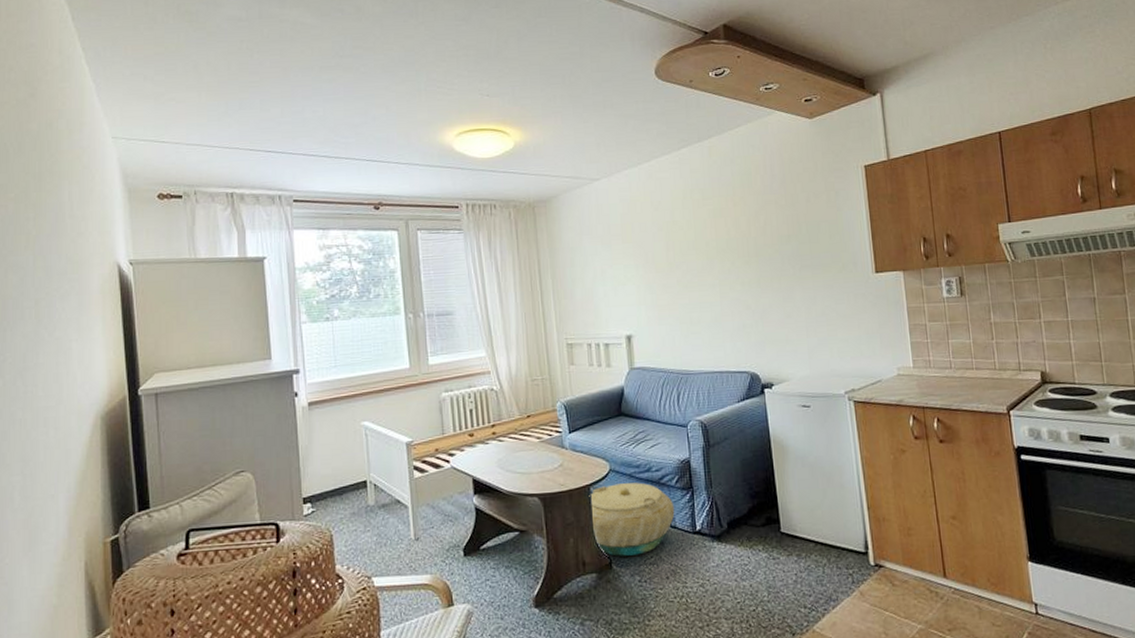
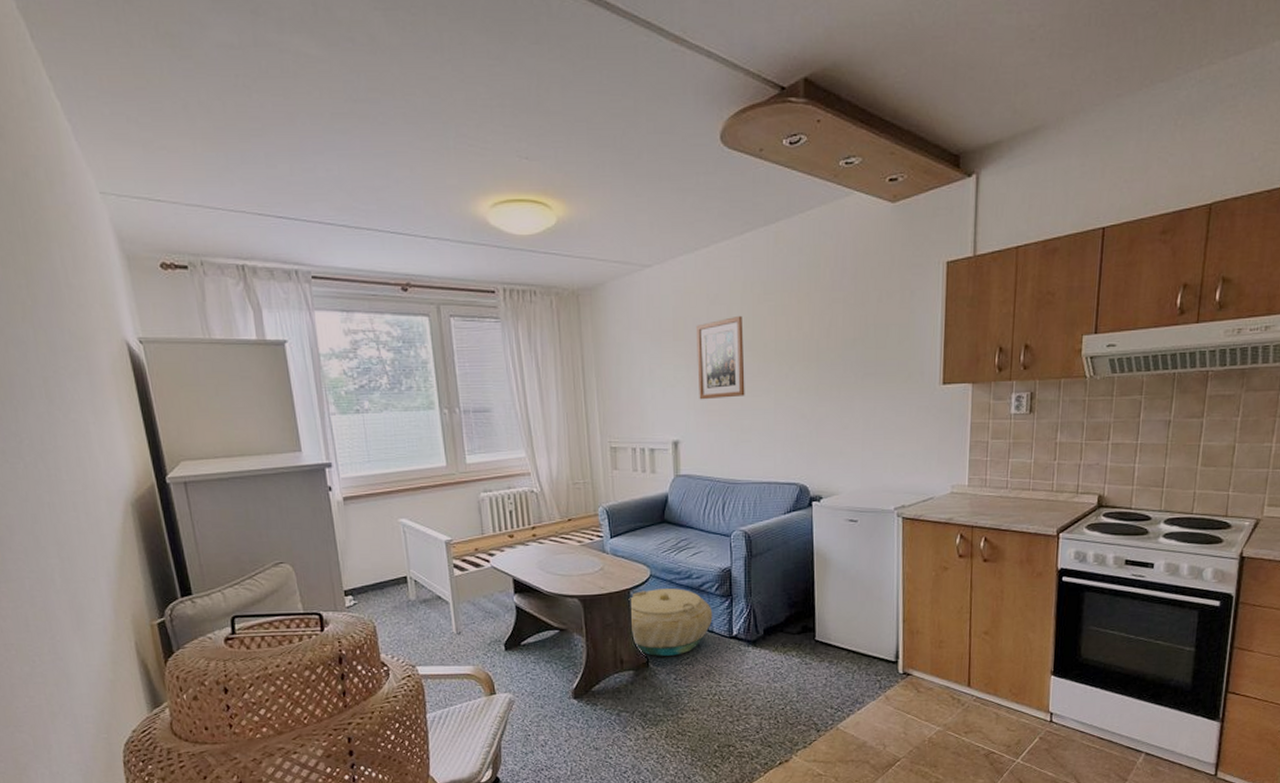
wall art: none [642,219,692,296] -> present [695,315,745,400]

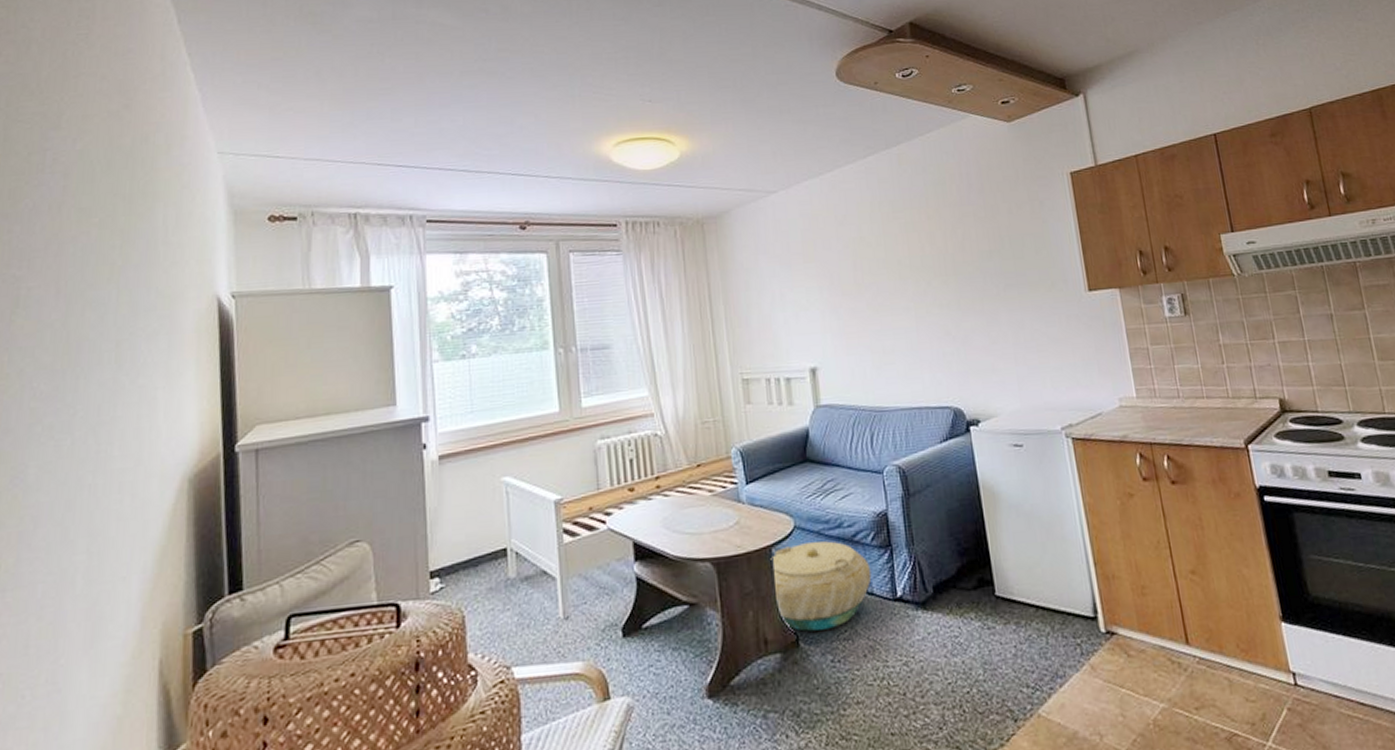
wall art: present [695,315,745,400] -> none [825,234,884,322]

